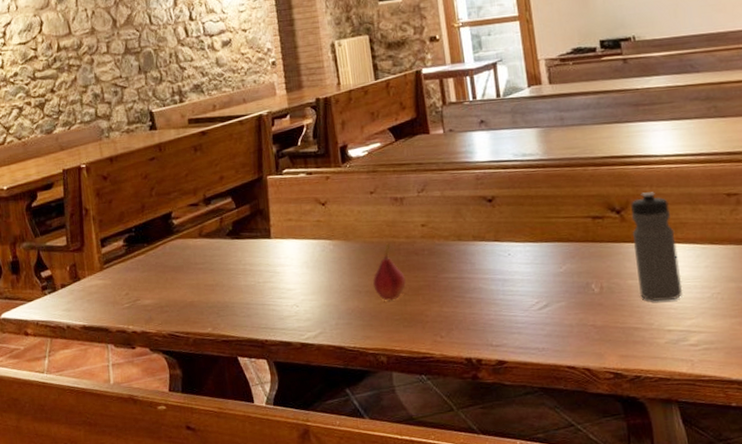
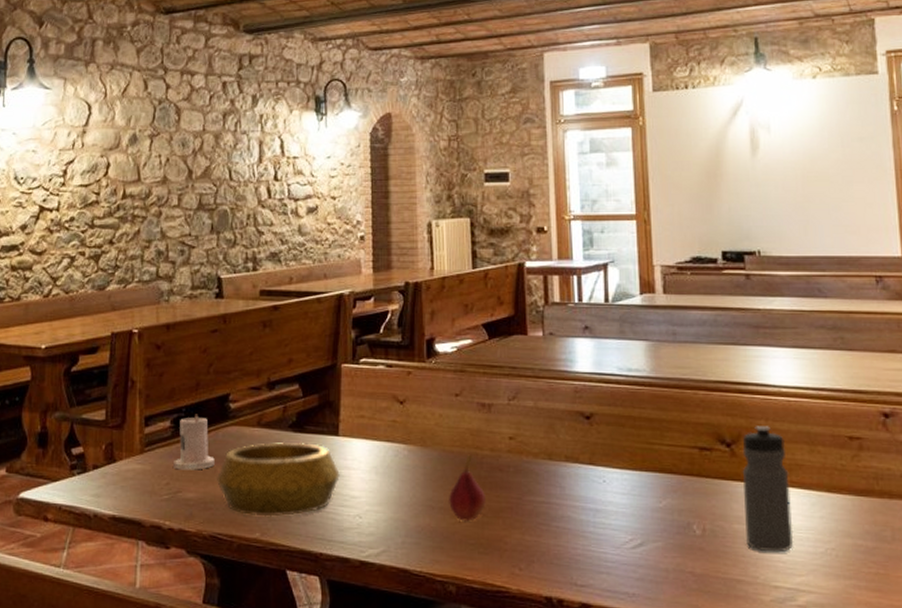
candle: none [129,232,166,281] -> present [172,414,215,470]
decorative bowl: none [169,247,276,314] -> present [217,441,340,517]

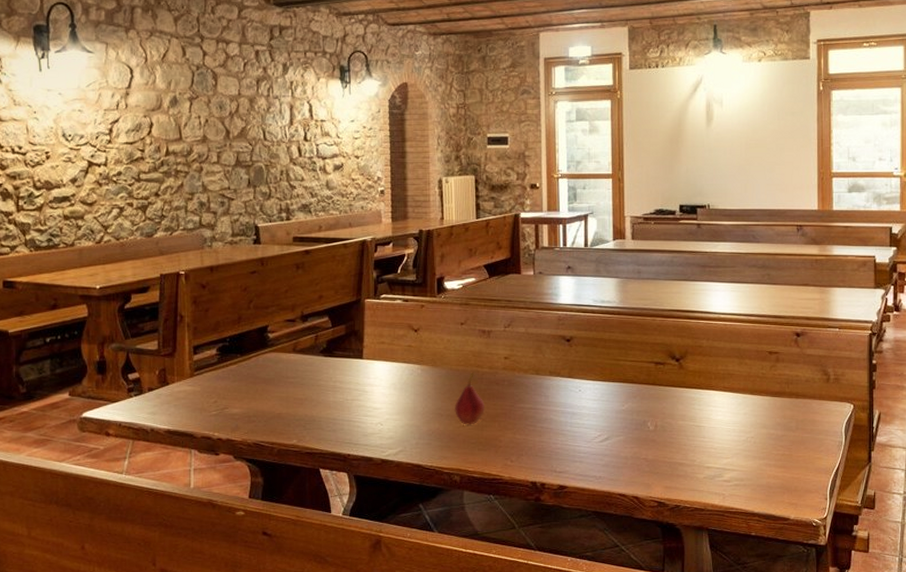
candle: present [172,414,215,470] -> none [219,343,256,390]
decorative bowl: present [217,441,340,517] -> none [259,364,364,426]
water bottle: present [742,426,794,553] -> none [687,344,724,442]

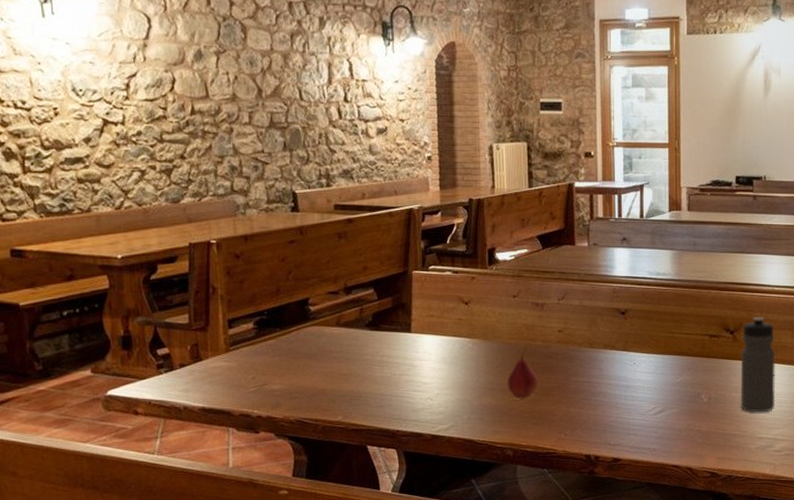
water bottle: none [687,344,724,442] -> present [740,317,776,413]

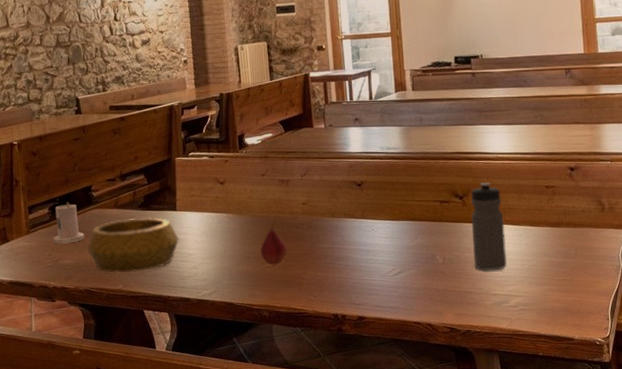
candle: none [257,316,298,366] -> present [52,202,84,244]
decorative bowl: none [300,338,413,403] -> present [87,217,179,273]

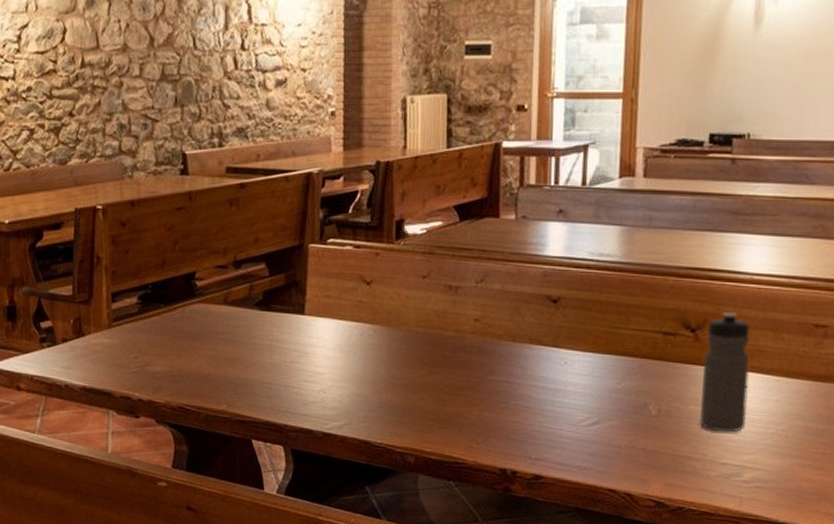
candle: present [52,202,84,244] -> none [140,291,182,345]
decorative bowl: present [87,217,179,273] -> none [184,319,305,390]
fruit: present [260,217,288,266] -> none [411,335,449,398]

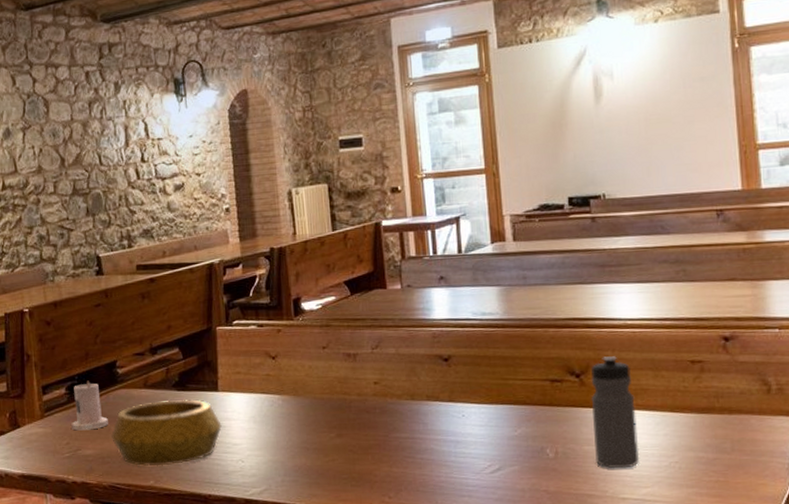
candle: none [140,291,182,345] -> present [70,380,108,431]
decorative bowl: none [184,319,305,390] -> present [111,399,222,466]

